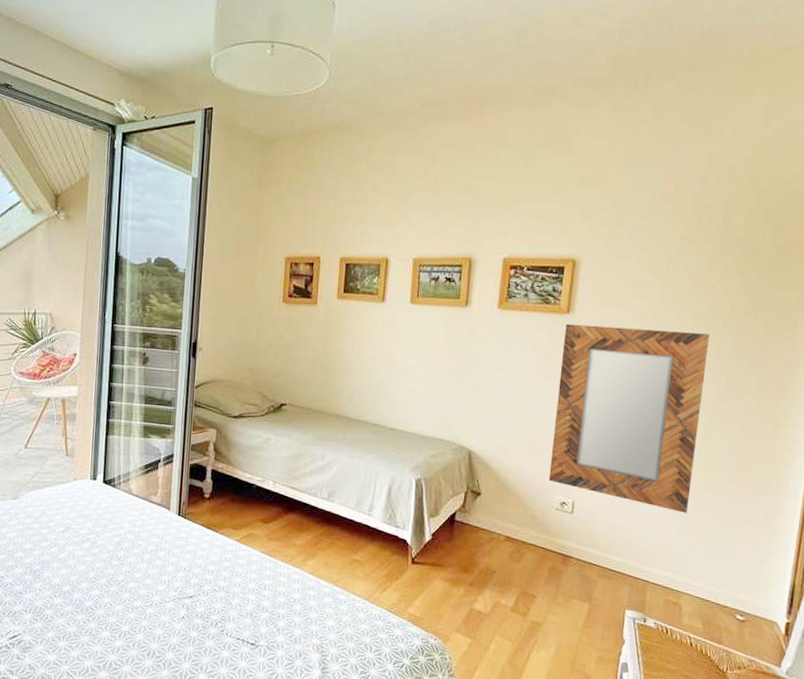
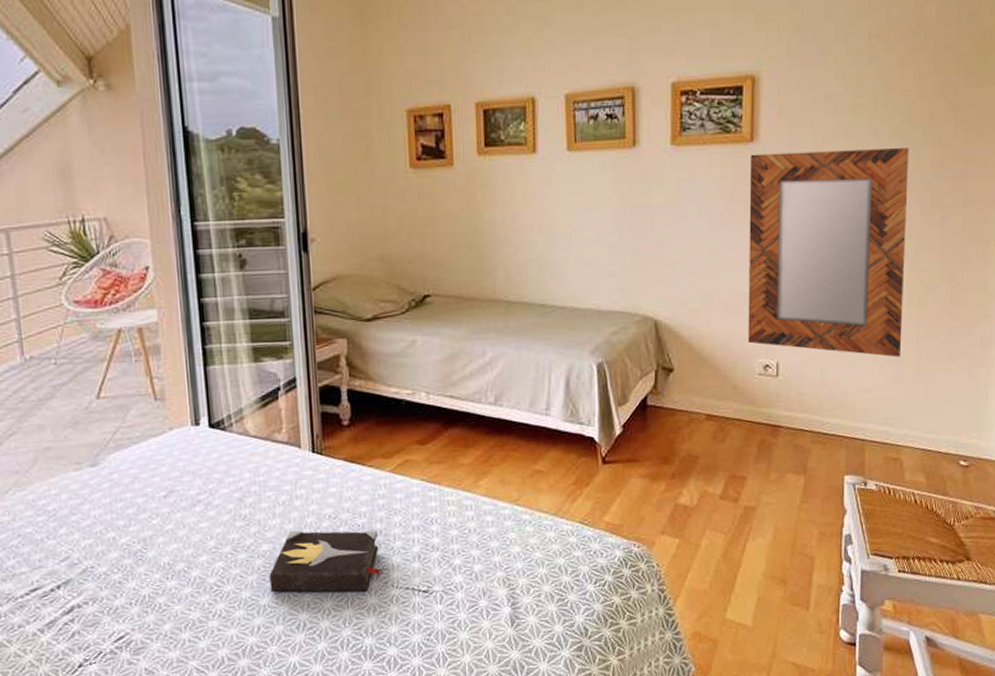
hardback book: none [131,575,221,636] -> present [269,530,383,593]

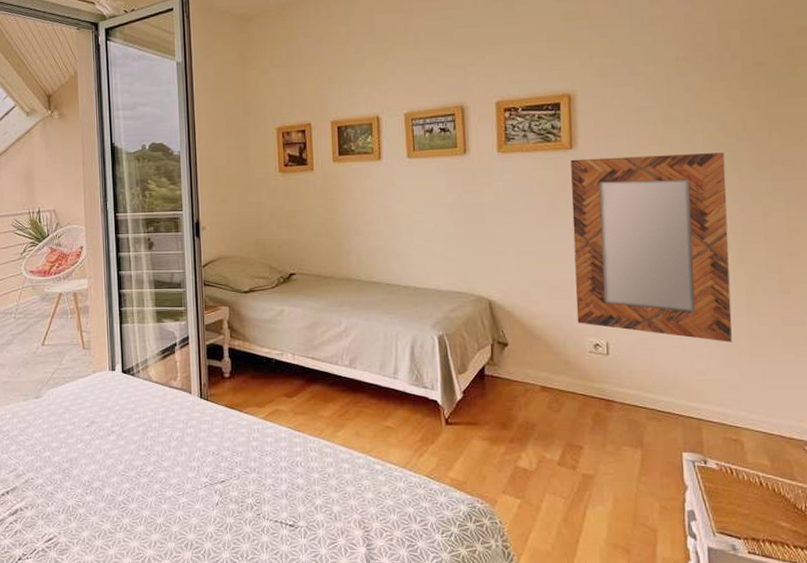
hardback book: present [269,530,383,593] -> none [164,462,256,521]

